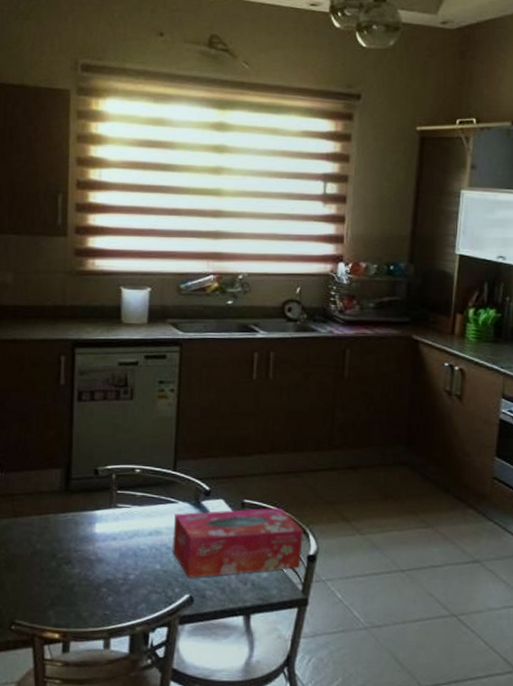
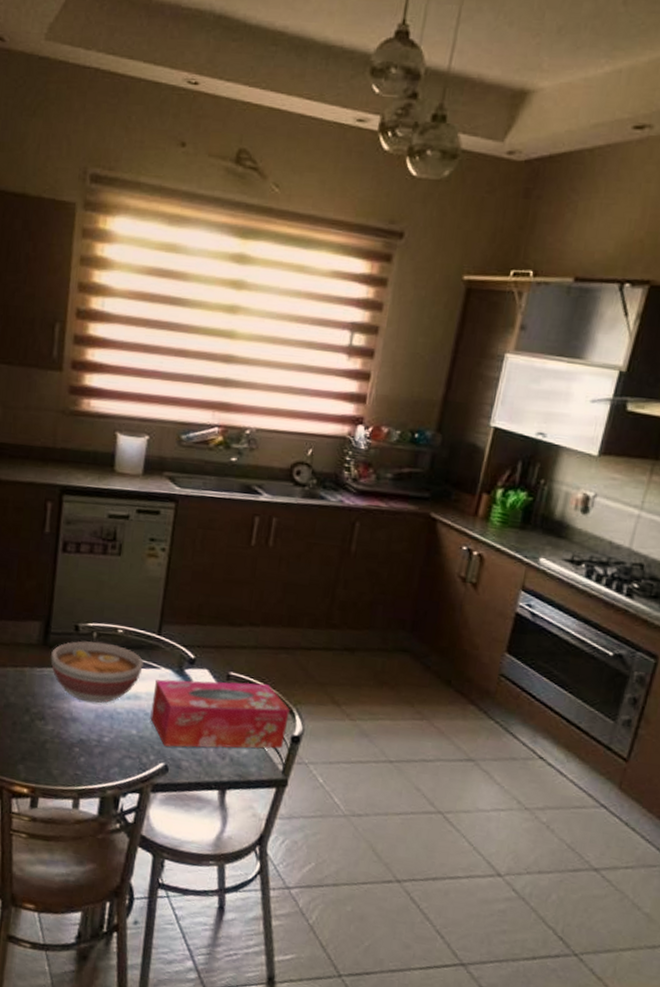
bowl: none [73,483,162,543] -> present [50,641,144,704]

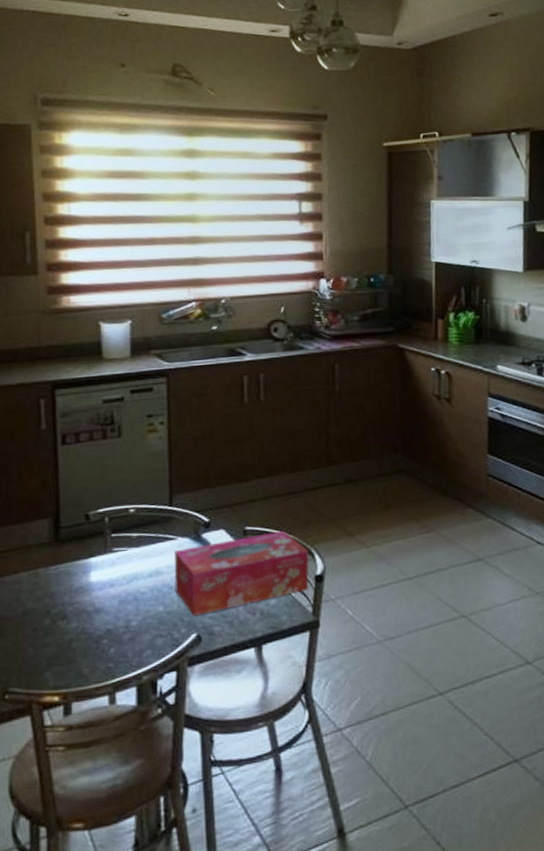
bowl: present [50,641,144,704] -> none [64,525,160,590]

